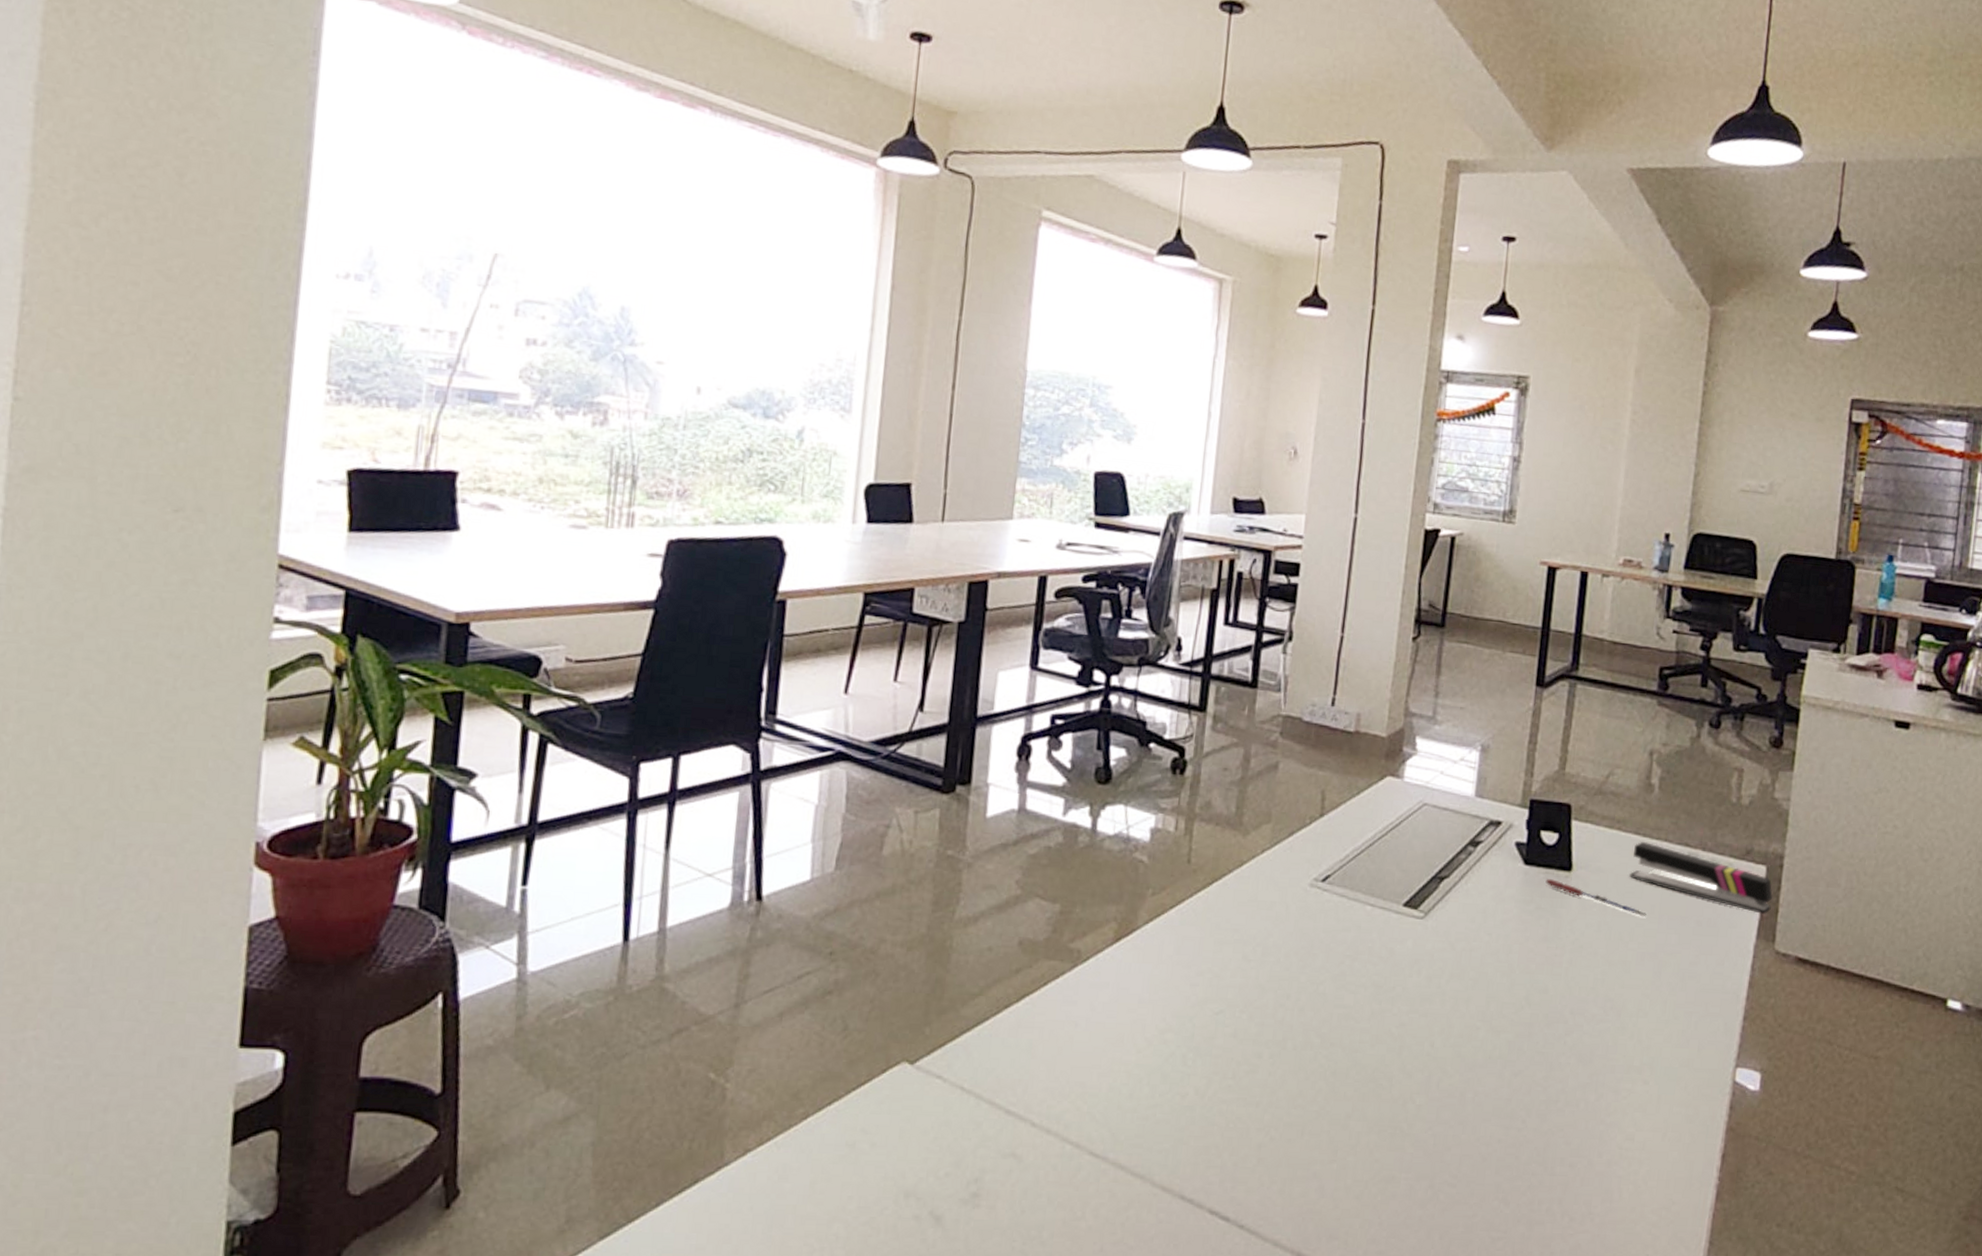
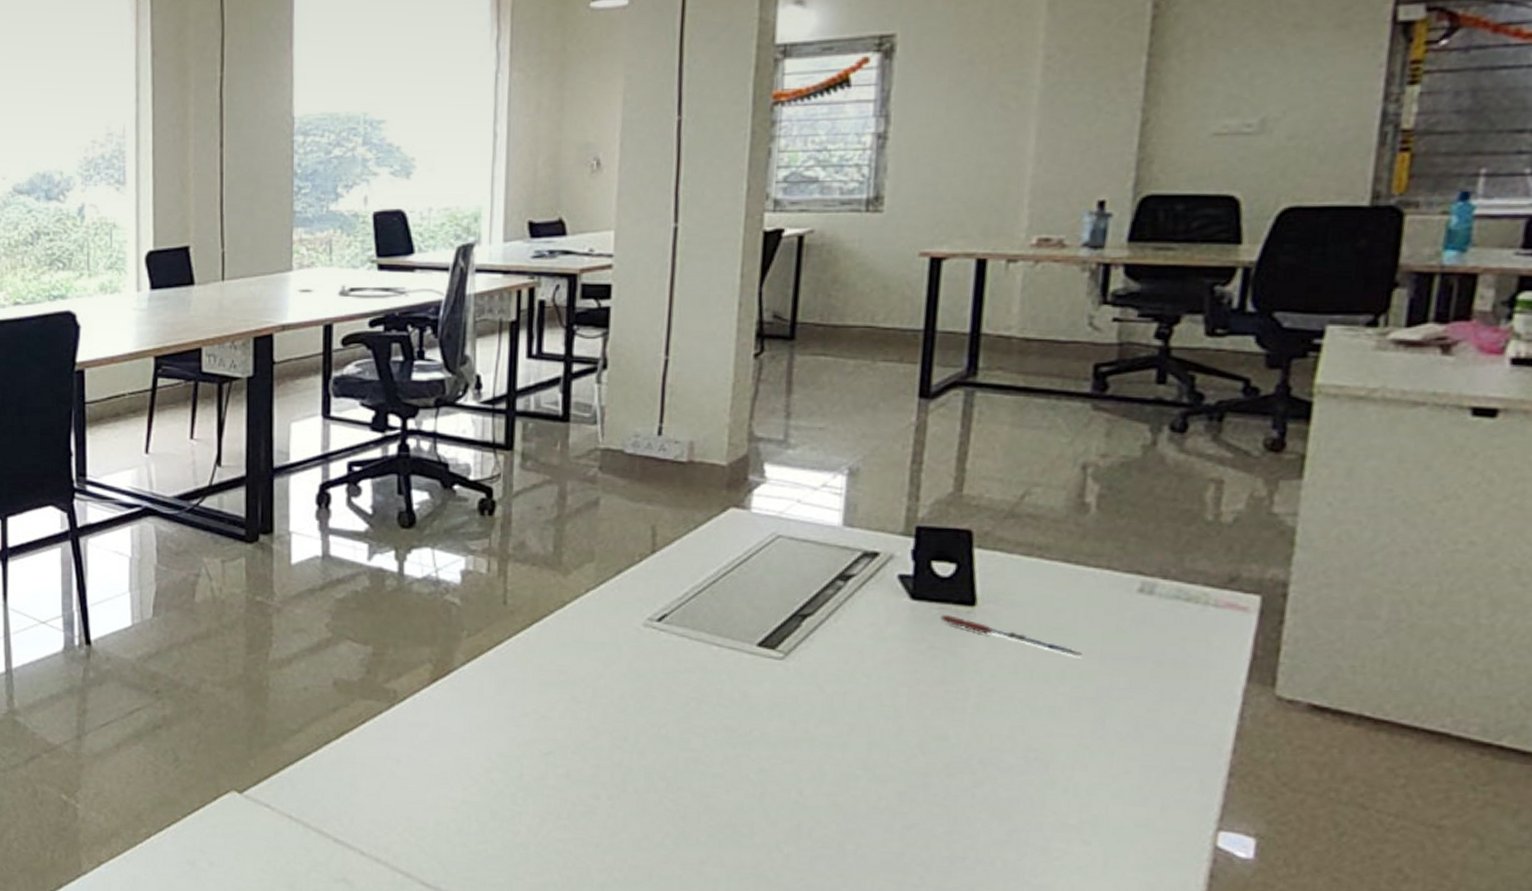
stapler: present [1629,842,1773,915] -> none [1056,571,1273,654]

